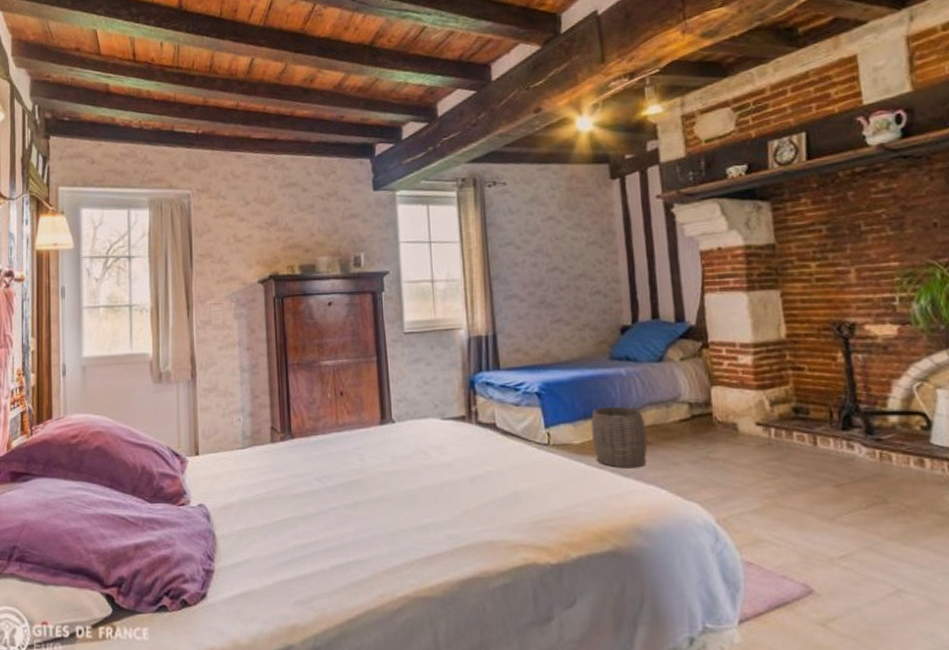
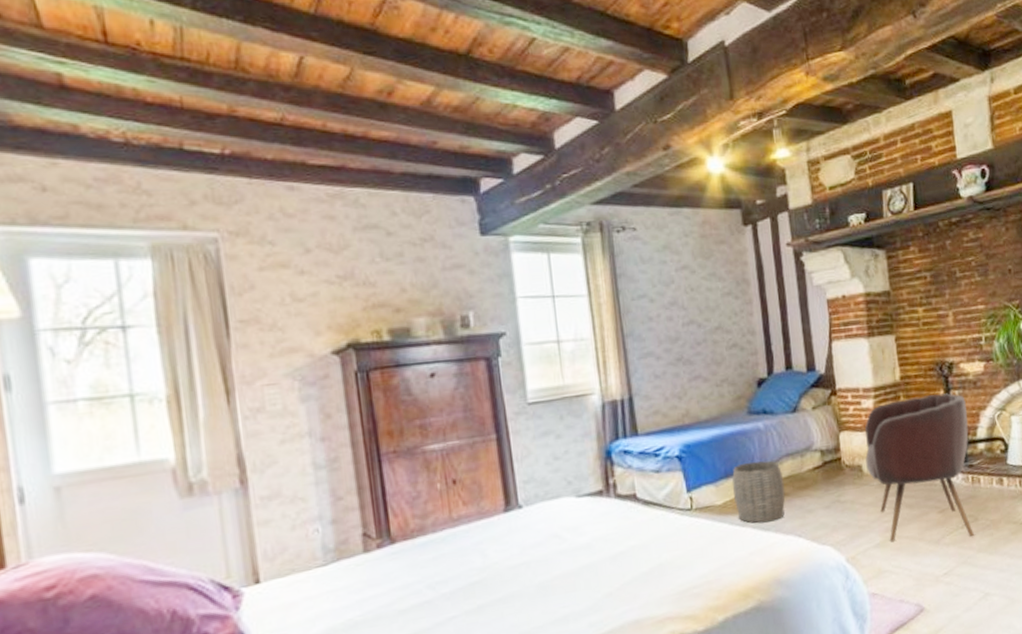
armchair: none [741,356,882,520] -> present [865,393,974,542]

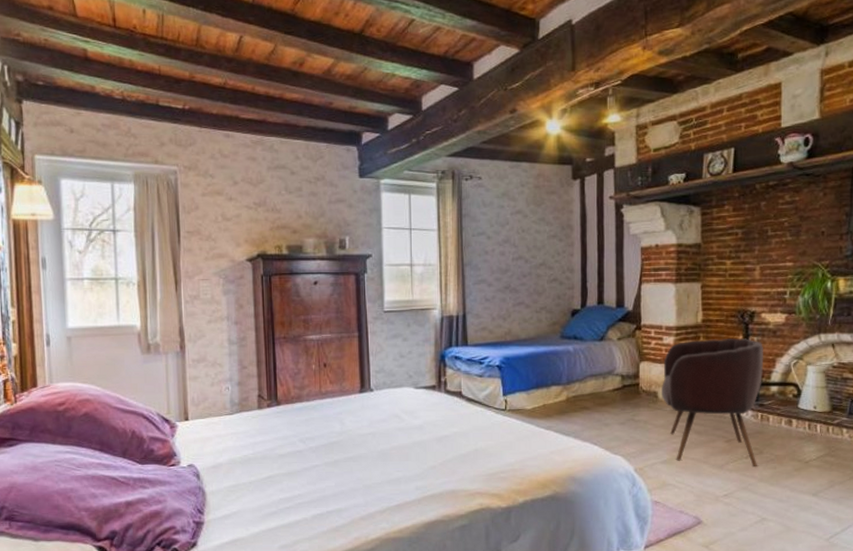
woven basket: present [732,461,786,524] -> none [542,377,586,429]

